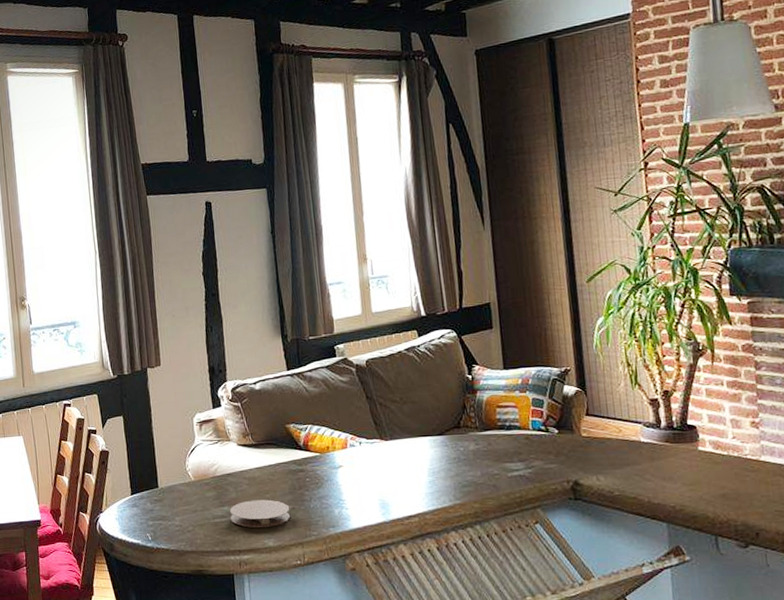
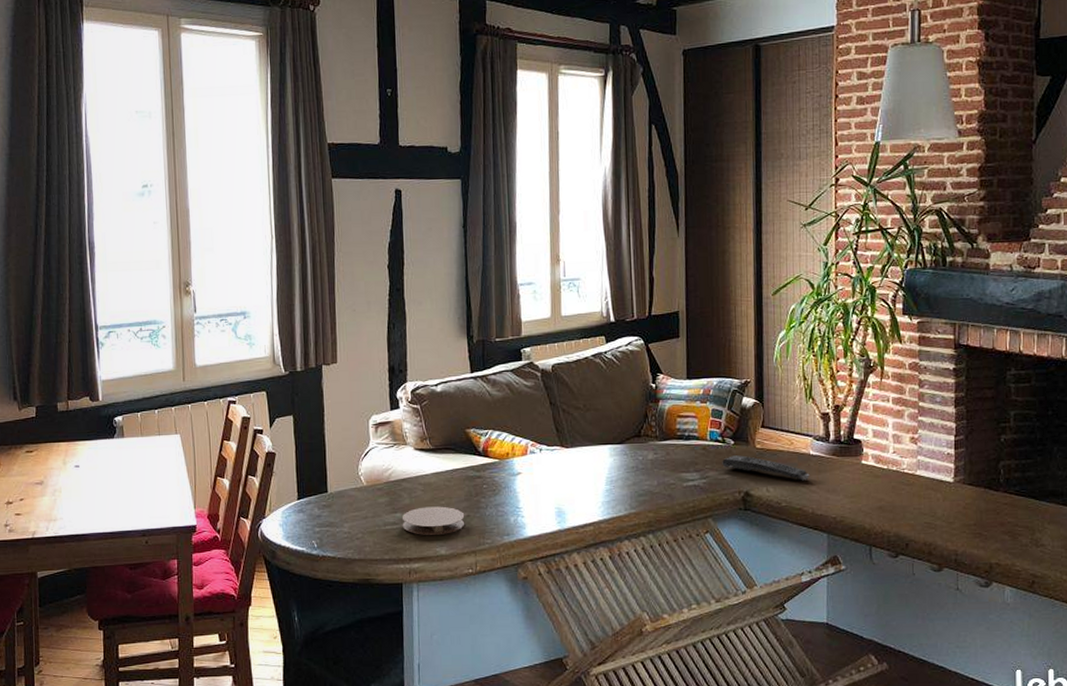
remote control: none [547,444,643,469] -> present [722,455,810,481]

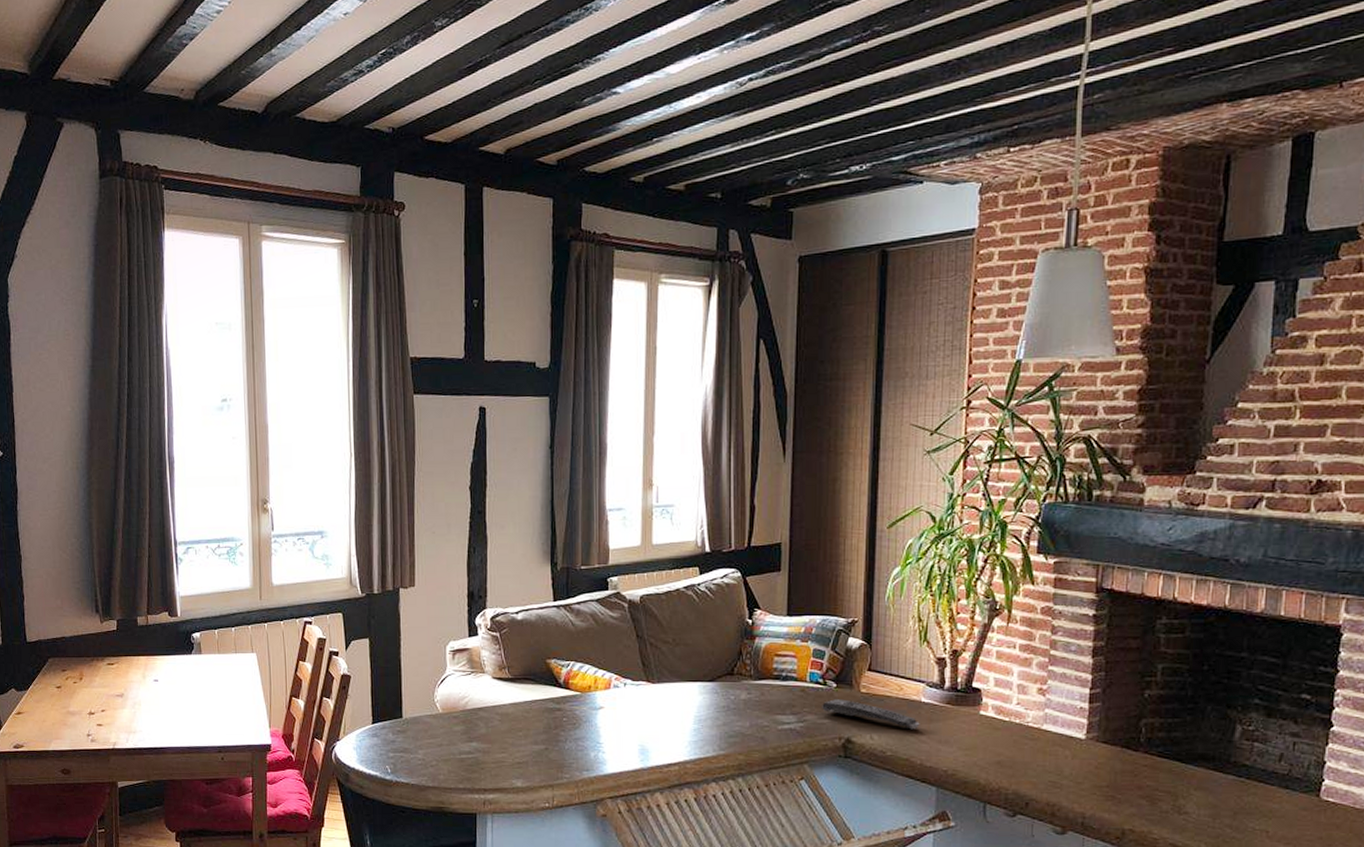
coaster: present [401,506,465,535] -> none [477,737,543,767]

